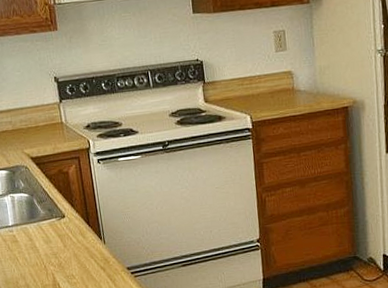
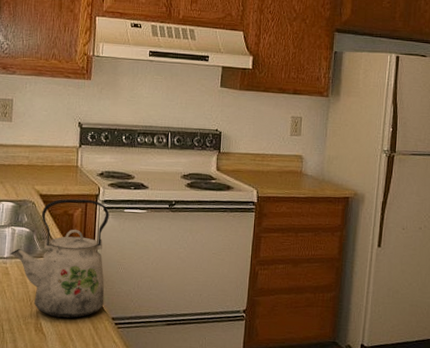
kettle: none [15,154,117,276] -> present [11,198,109,318]

